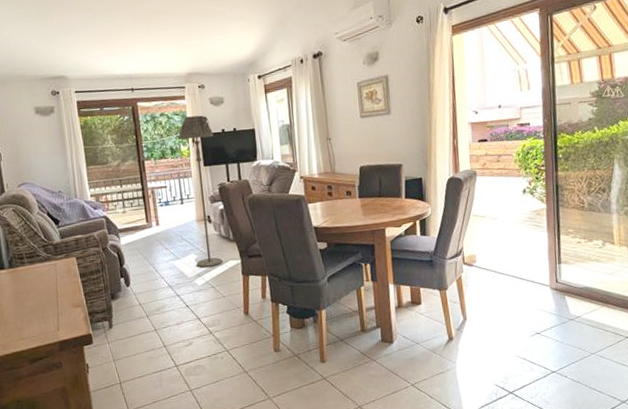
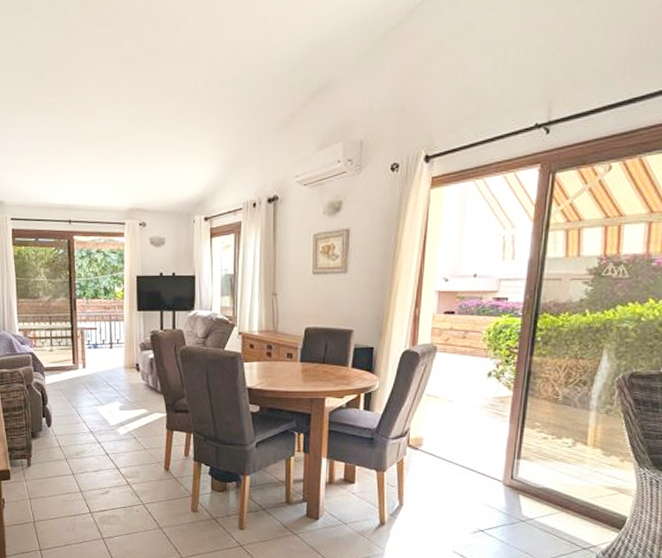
floor lamp: present [178,115,223,268] -> none [113,256,150,418]

